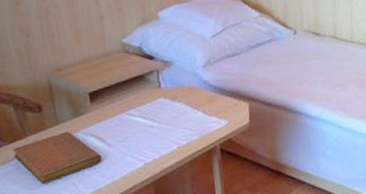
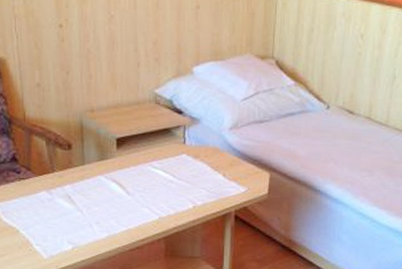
notebook: present [12,131,103,185] -> none [40,173,121,221]

